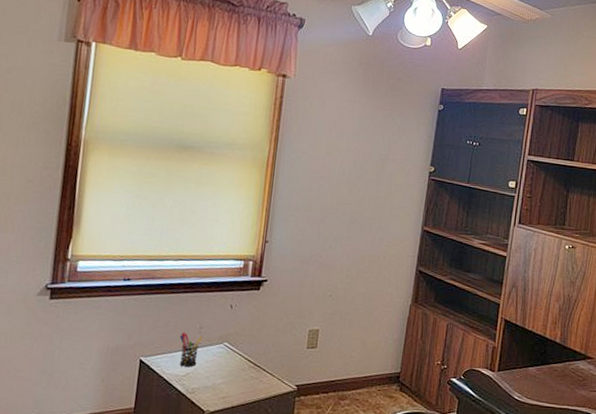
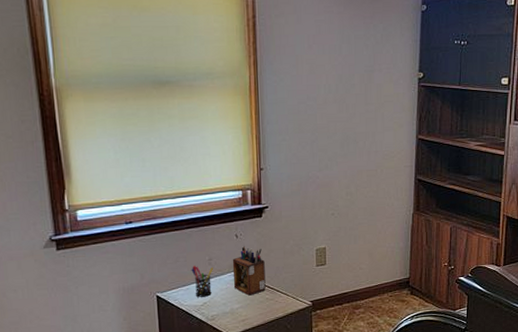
desk organizer: none [220,318,256,371] -> present [232,246,266,296]

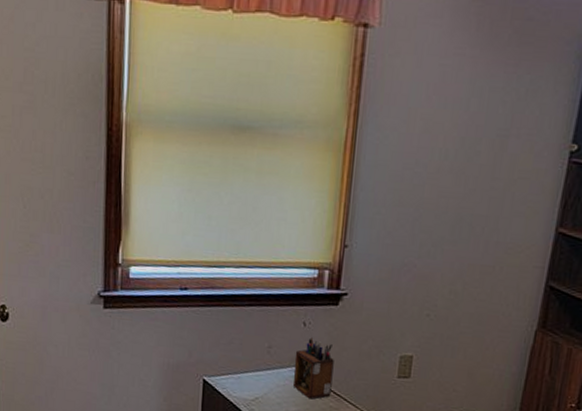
pen holder: present [191,265,214,297] -> none [246,350,273,391]

